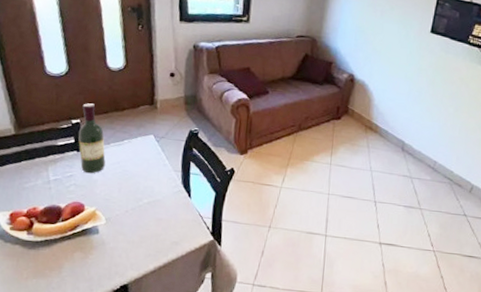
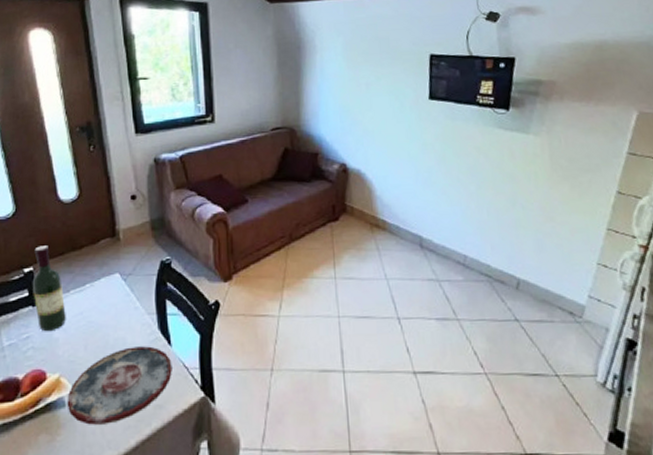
plate: none [100,194,190,251] -> present [67,346,172,425]

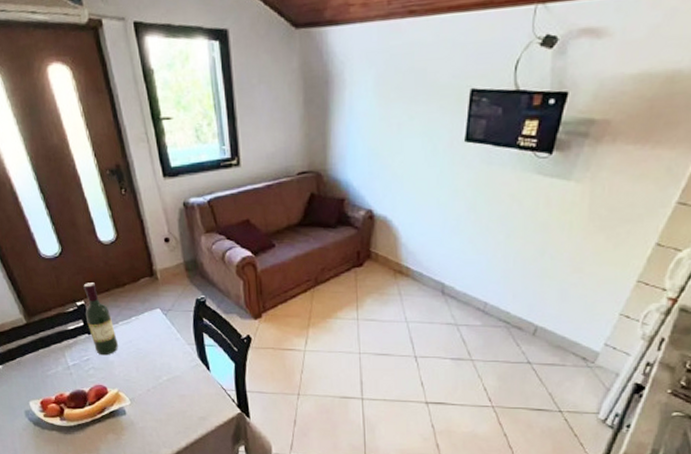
plate: present [67,346,172,425] -> none [126,371,212,429]

